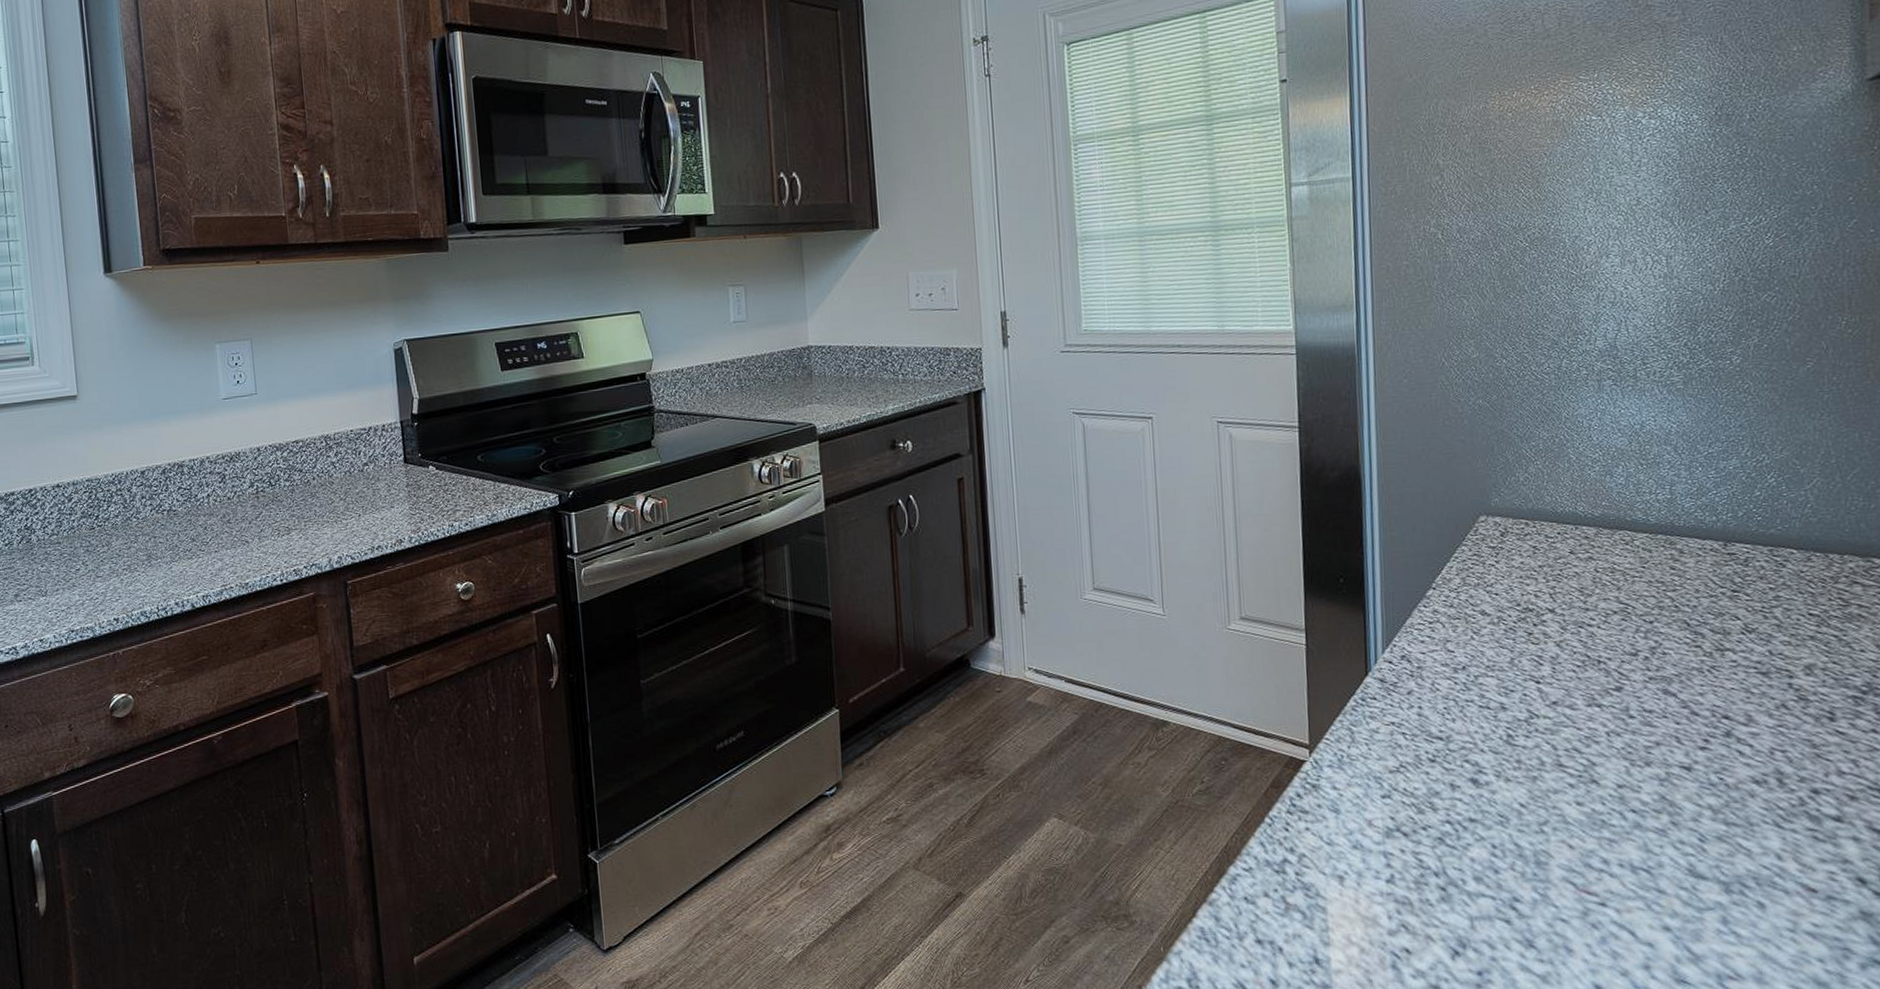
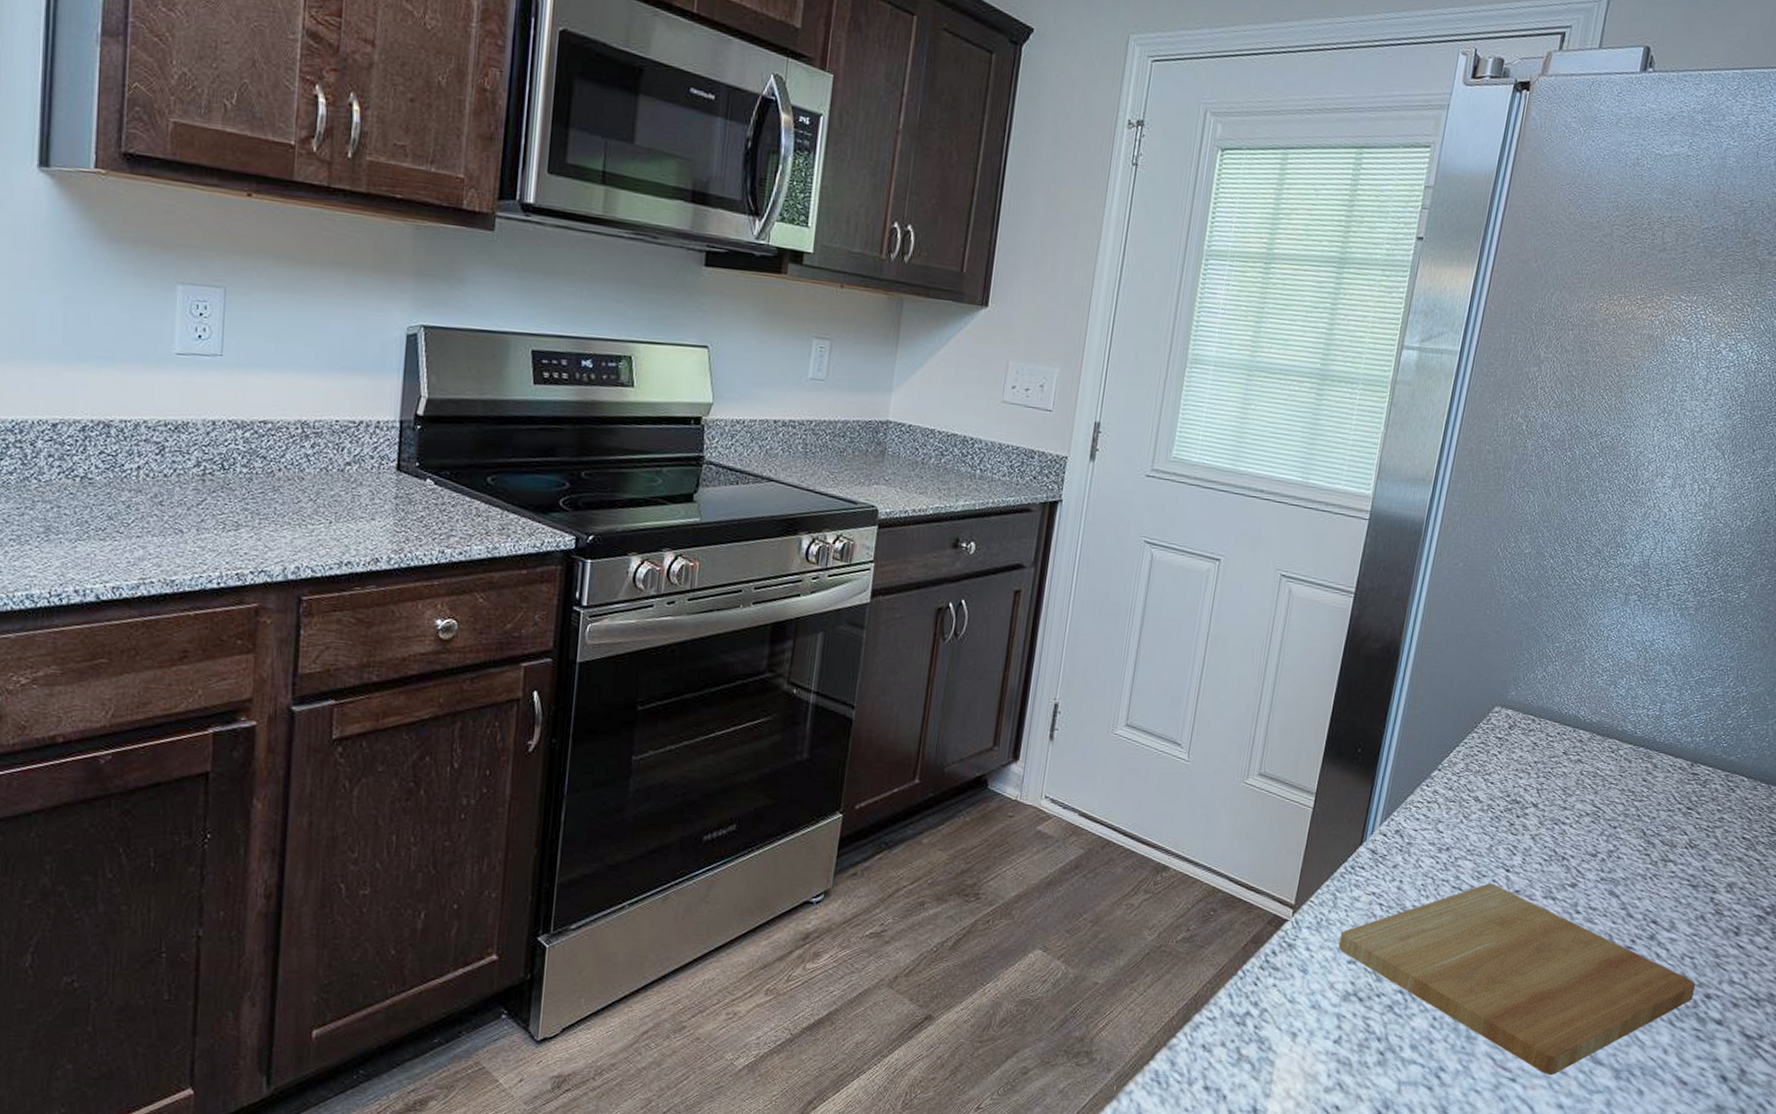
cutting board: none [1366,698,1797,896] -> present [1338,883,1696,1076]

